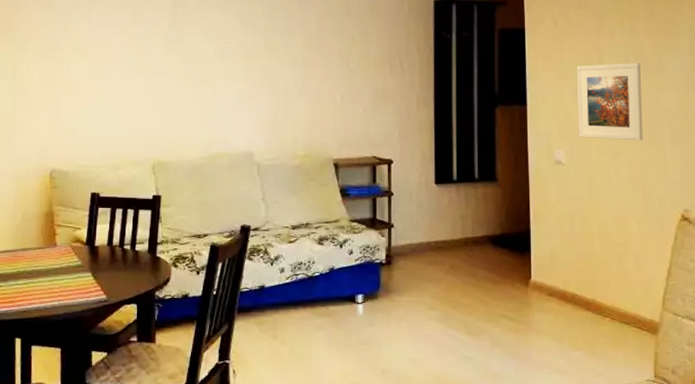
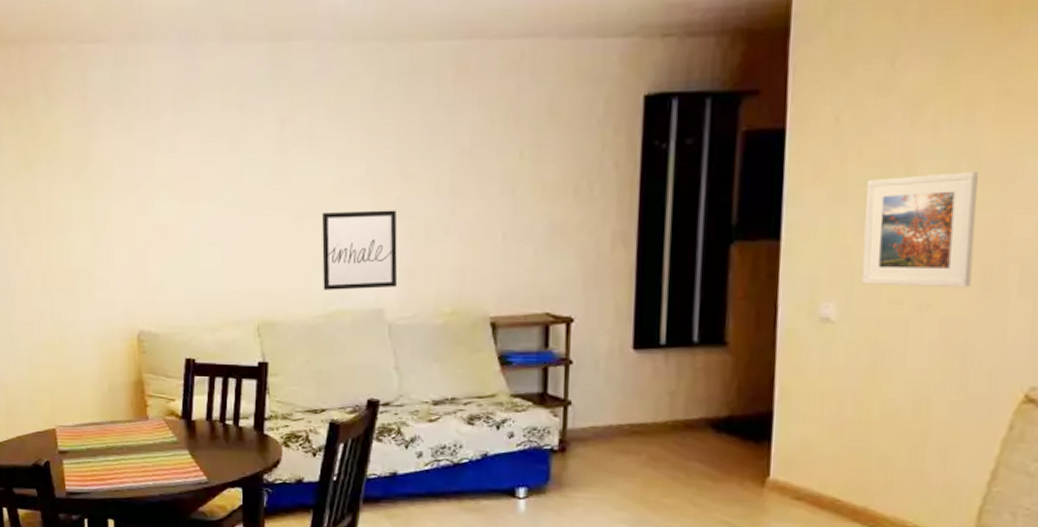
wall art: none [206,75,264,137] -> present [322,210,398,290]

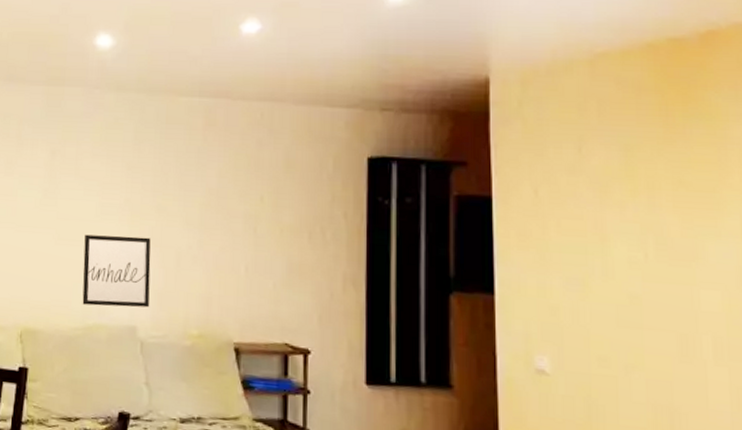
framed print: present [861,172,978,288] -> none [566,247,670,353]

